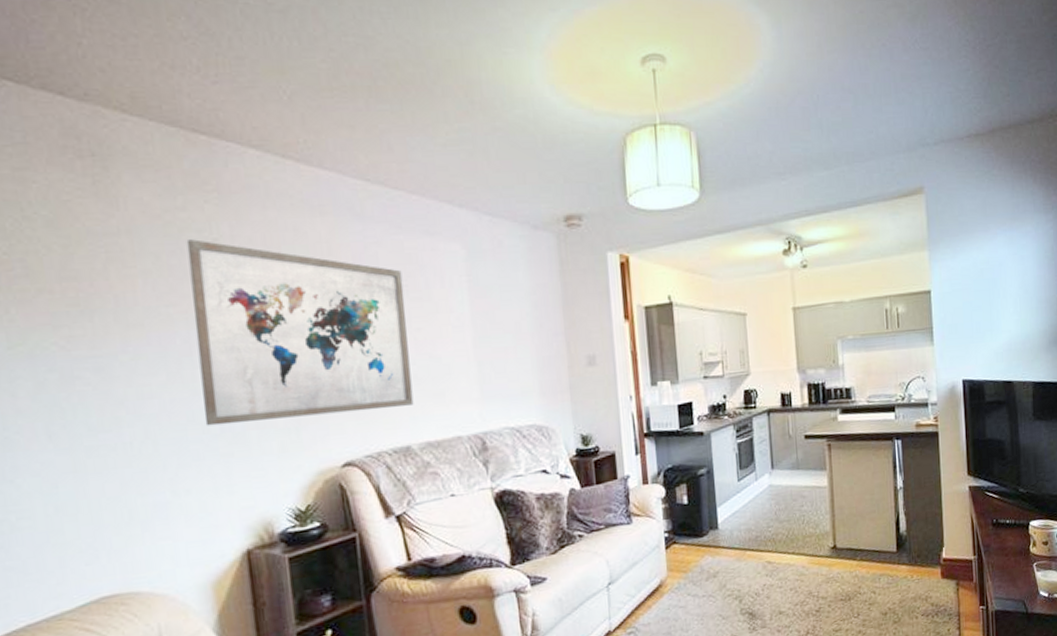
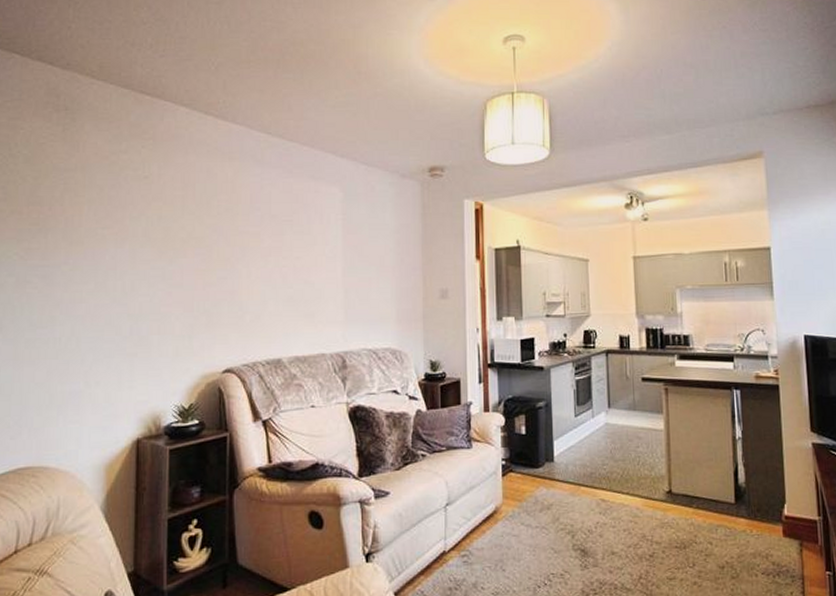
wall art: present [186,239,414,426] -> none [118,176,289,329]

